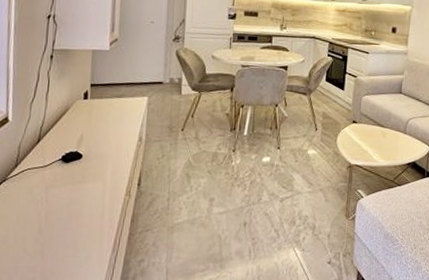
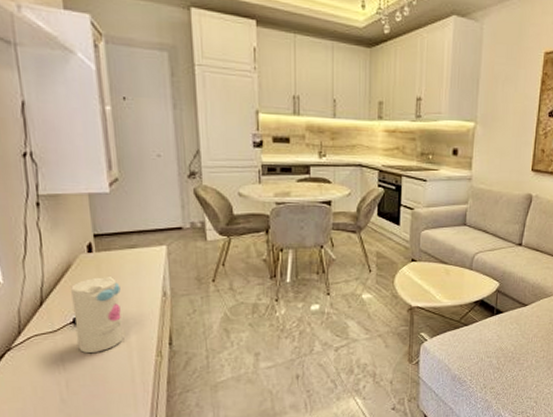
decorative vase: none [62,120,105,188] -> present [71,275,123,353]

